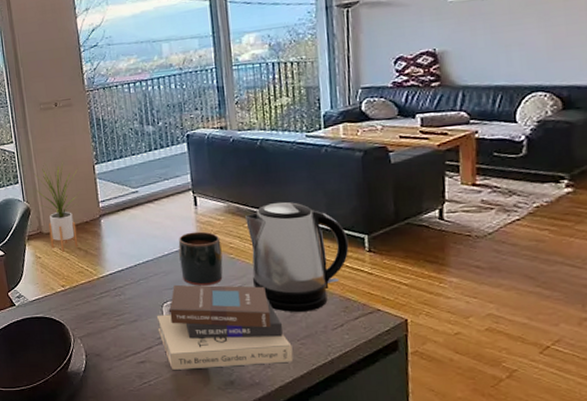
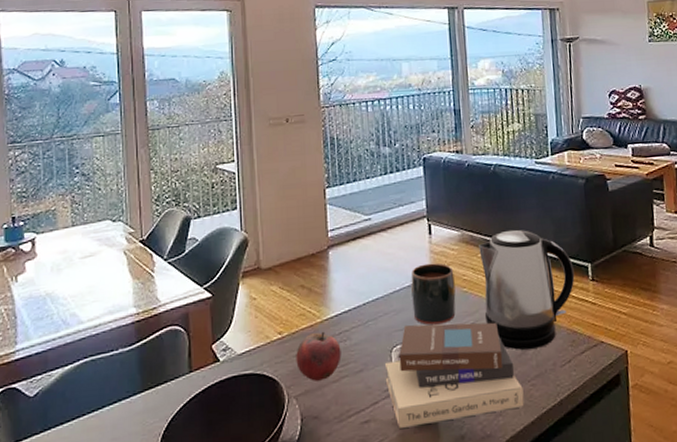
house plant: present [33,160,80,252] -> none [255,182,307,291]
fruit: none [77,286,117,326] -> present [296,331,342,381]

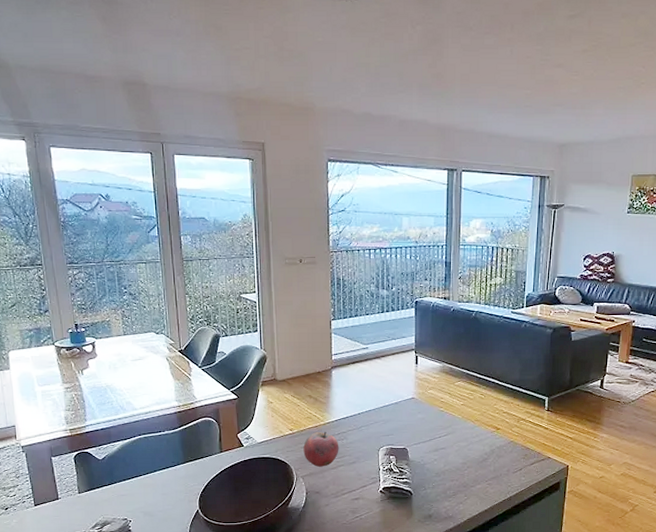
books: present [384,322,524,428] -> none [373,432,481,505]
mug: present [411,263,456,325] -> none [398,387,434,434]
kettle: present [479,229,575,350] -> none [456,365,533,458]

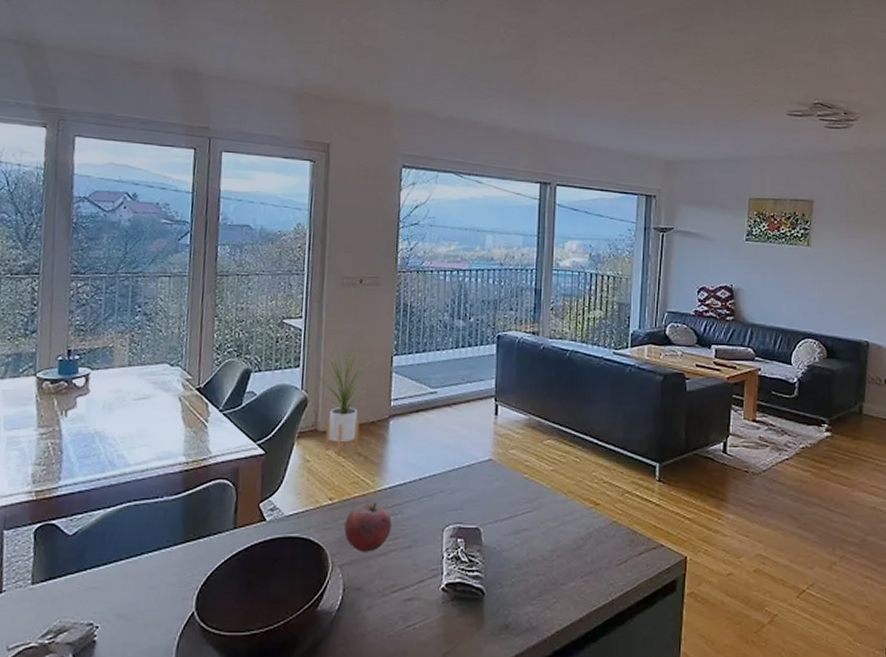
house plant: none [273,313,316,398] -> present [319,346,374,456]

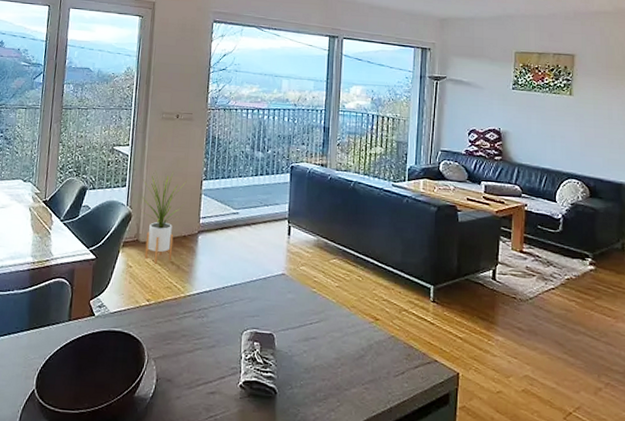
fruit: present [344,502,392,552] -> none [158,304,199,349]

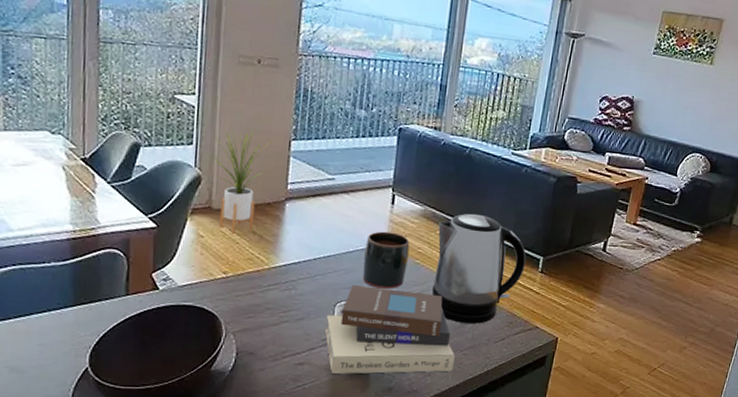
books: none [233,312,357,407] -> present [324,284,455,374]
mug: none [265,261,306,318] -> present [362,231,410,289]
kettle: none [329,242,417,356] -> present [431,213,527,324]

